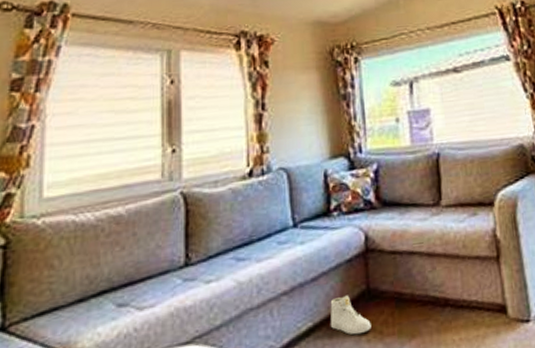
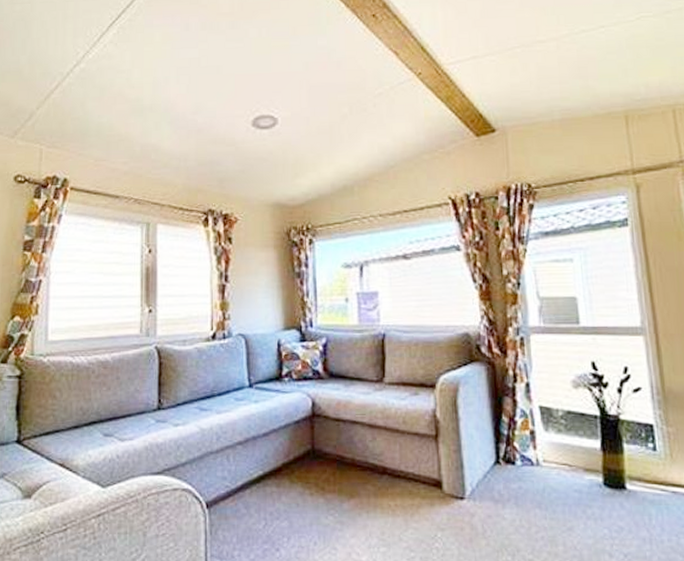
sneaker: present [330,295,371,335] -> none [278,452,314,488]

